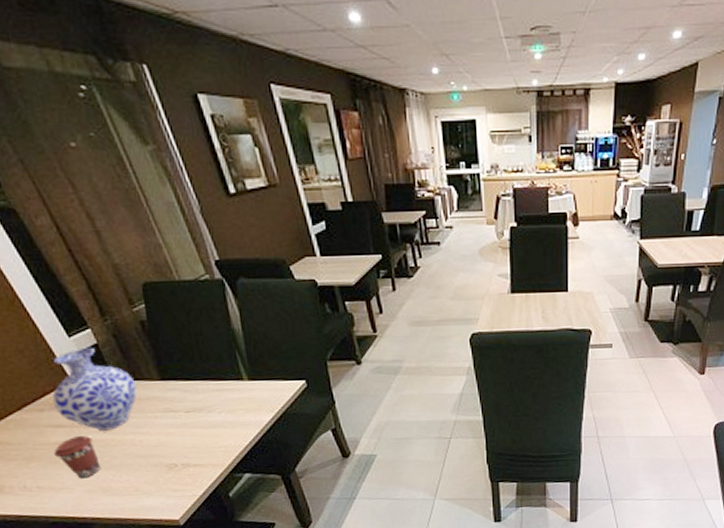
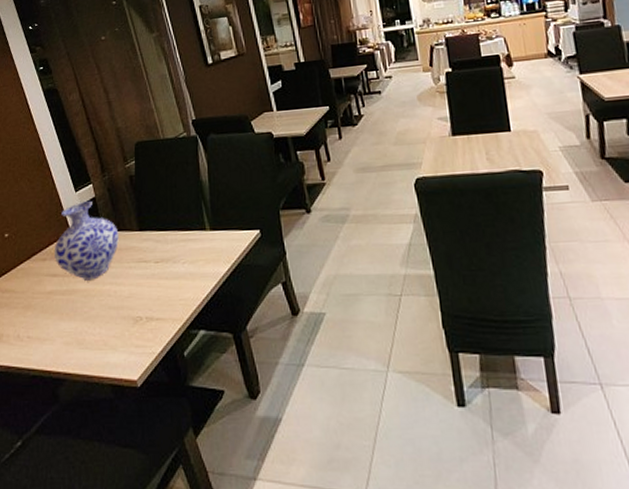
coffee cup: present [54,436,101,479] -> none [46,285,80,330]

